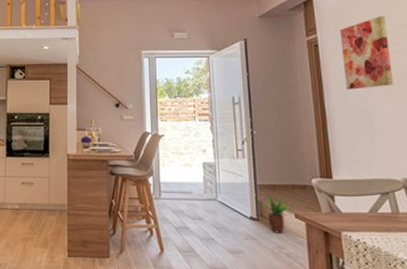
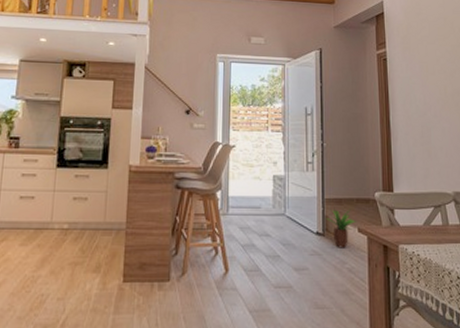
wall art: present [339,16,394,90] -> none [406,35,450,105]

